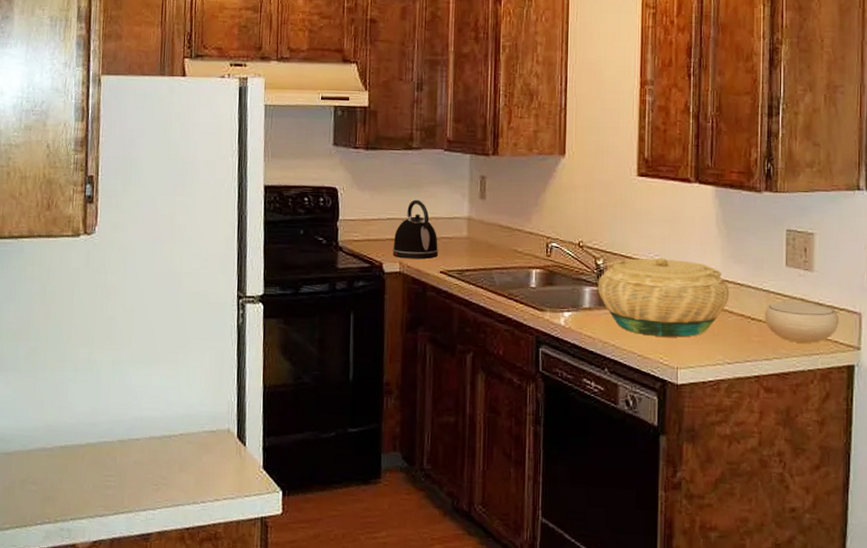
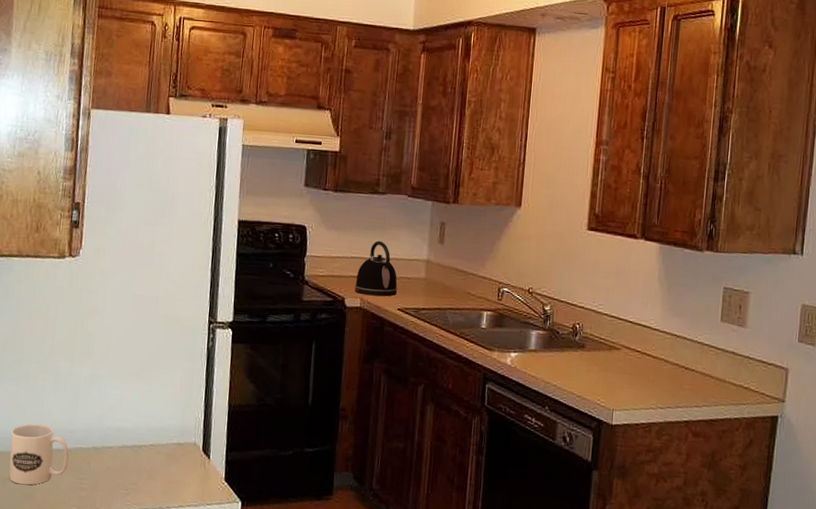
mug: none [27,418,93,486] -> present [8,423,69,486]
basket: present [597,257,730,338] -> none [543,306,667,382]
bowl: present [764,301,838,343] -> none [697,354,766,394]

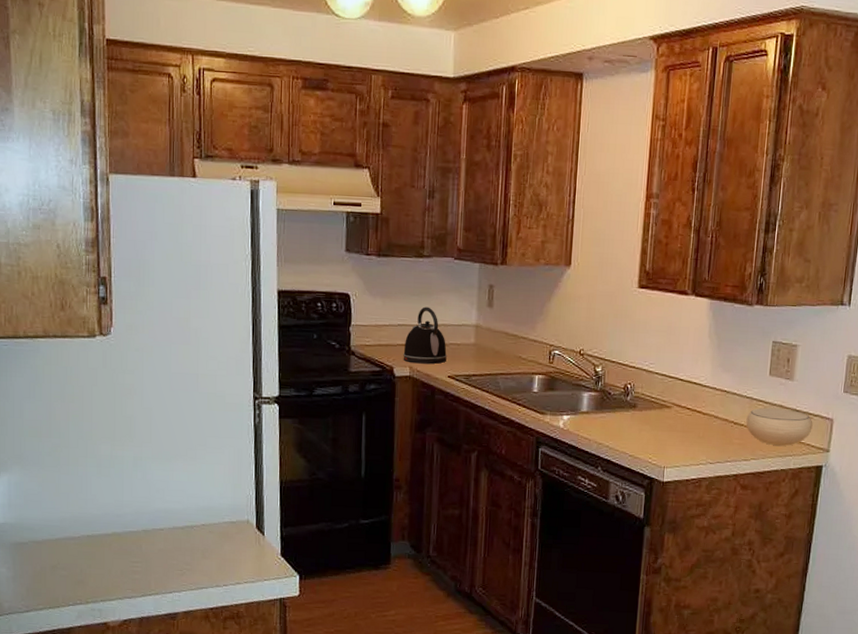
mug: present [8,423,69,486] -> none [55,509,119,572]
bowl: none [697,354,766,394] -> present [746,407,812,446]

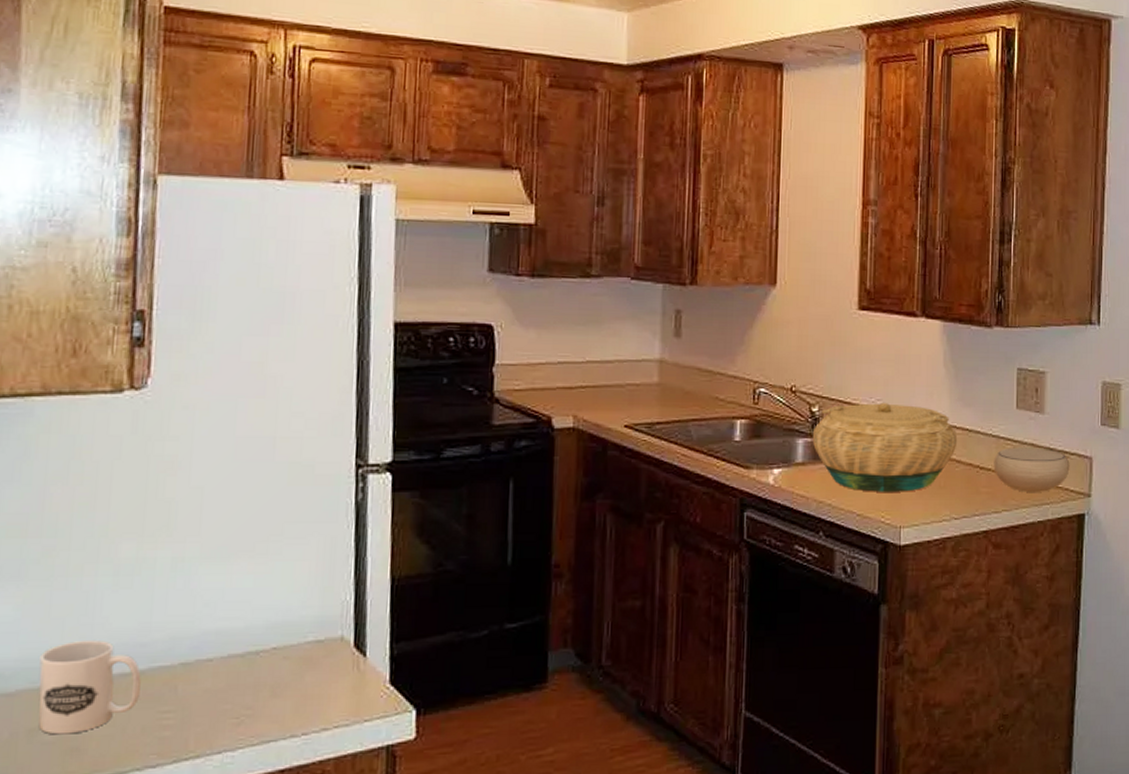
mug: none [55,509,119,572] -> present [38,639,141,735]
kettle: present [403,306,448,364] -> none [565,338,624,411]
basket: none [595,365,717,440] -> present [812,402,958,492]

